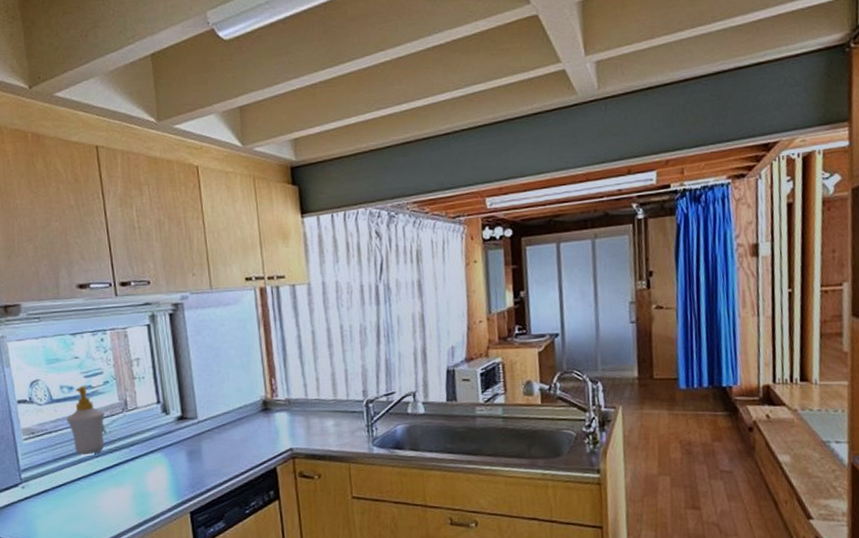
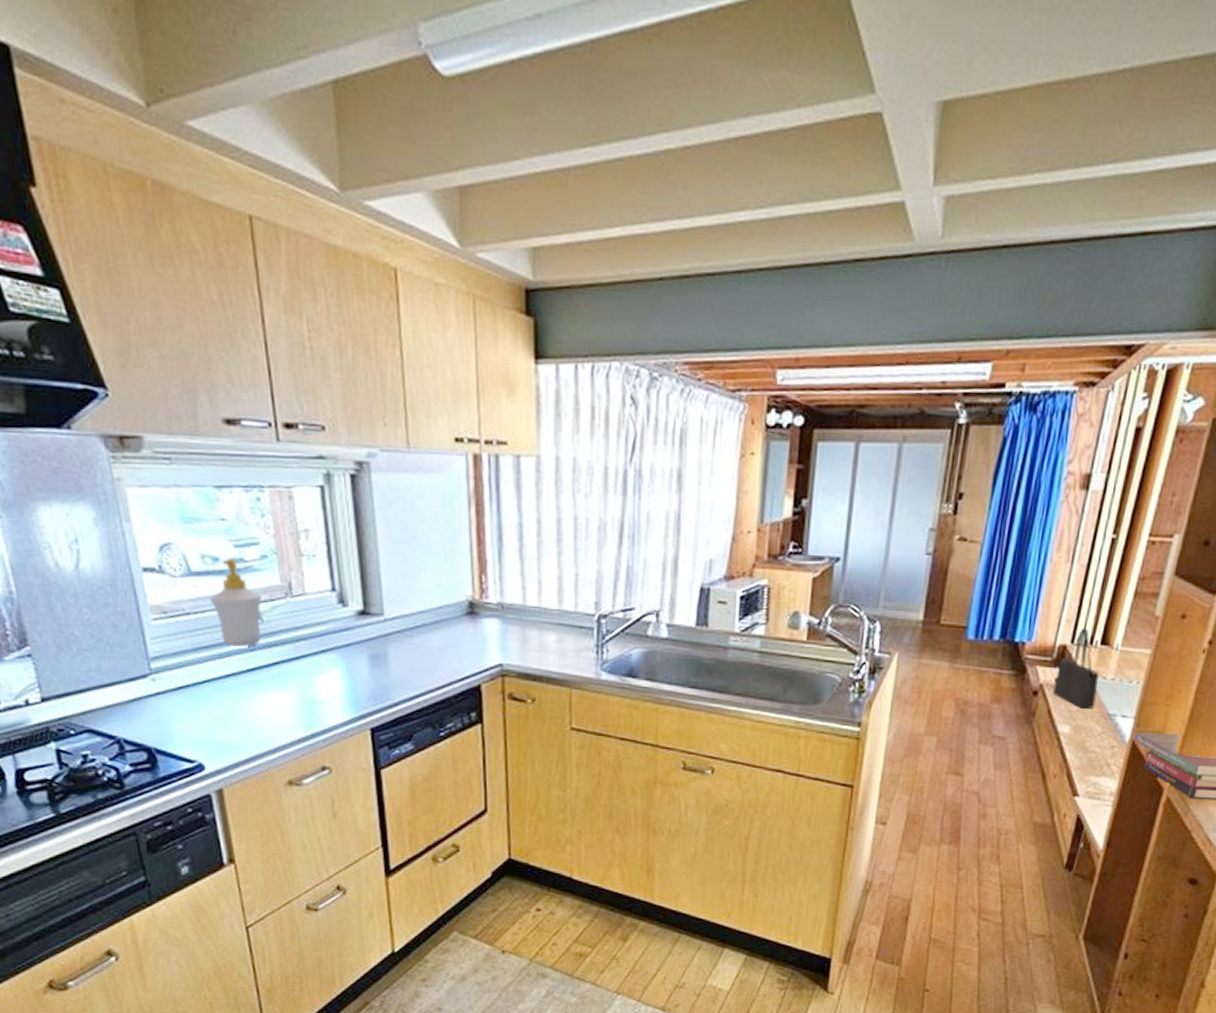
tote bag: none [766,369,809,439] -> present [1052,629,1099,709]

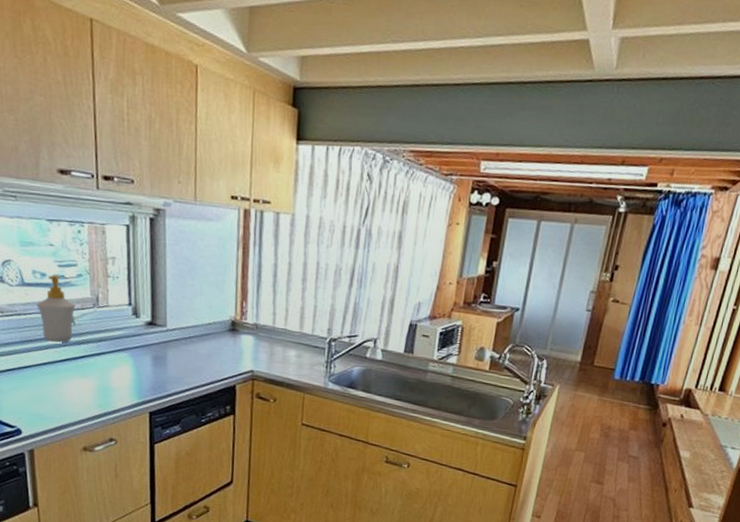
tote bag: present [1052,629,1099,709] -> none [677,377,715,440]

